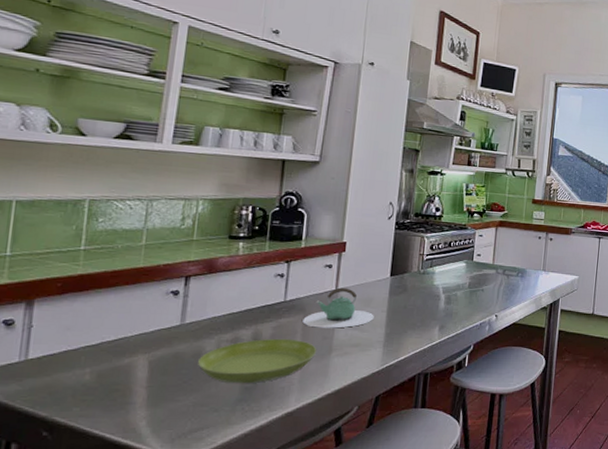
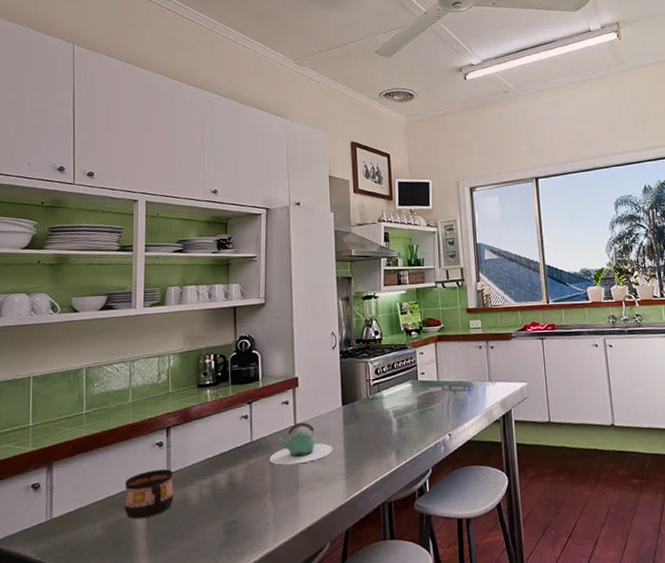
cup: none [122,319,188,368] -> present [124,469,174,520]
saucer: present [198,338,317,384] -> none [185,478,286,528]

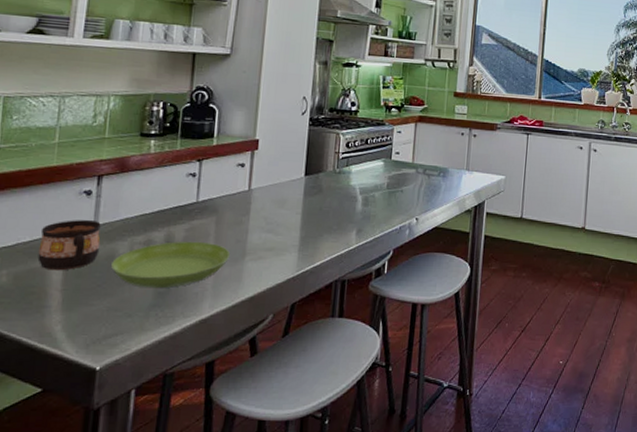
saucer: none [185,478,286,528] -> present [111,241,231,289]
teapot: present [269,422,333,465] -> none [215,188,289,231]

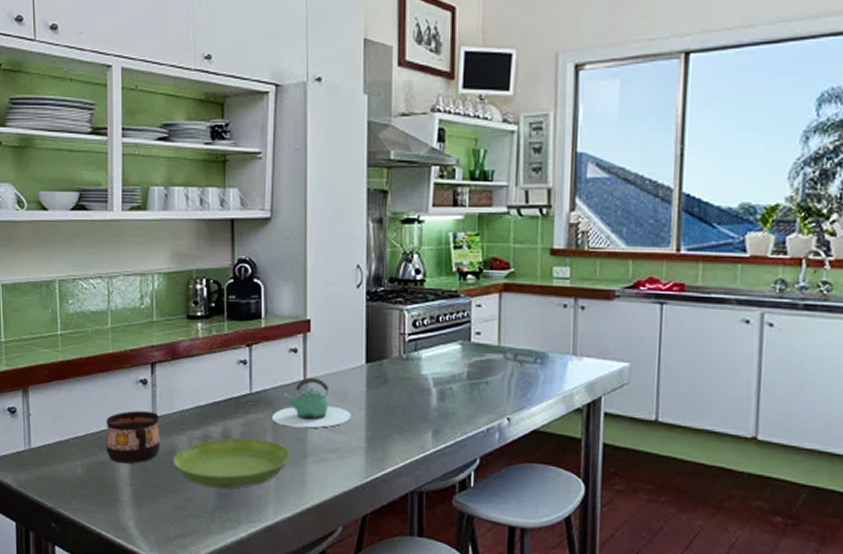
teapot: none [215,188,289,231] -> present [272,377,351,429]

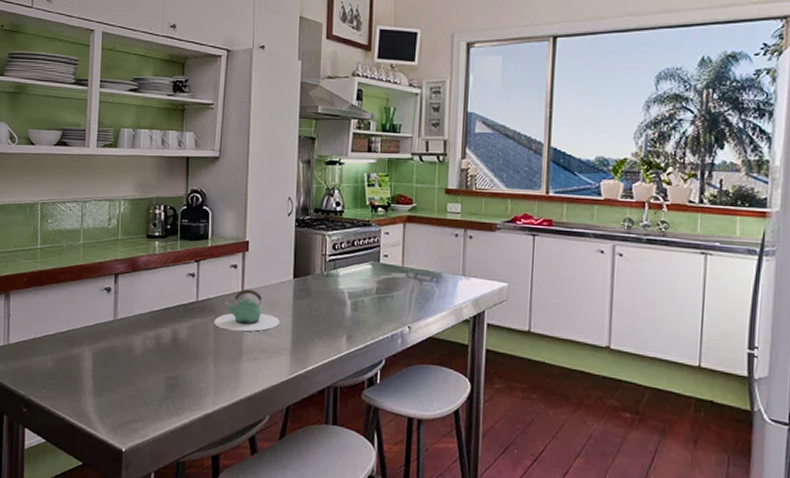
cup: present [105,410,161,464] -> none [73,313,120,359]
saucer: present [173,437,291,489] -> none [130,338,229,382]

